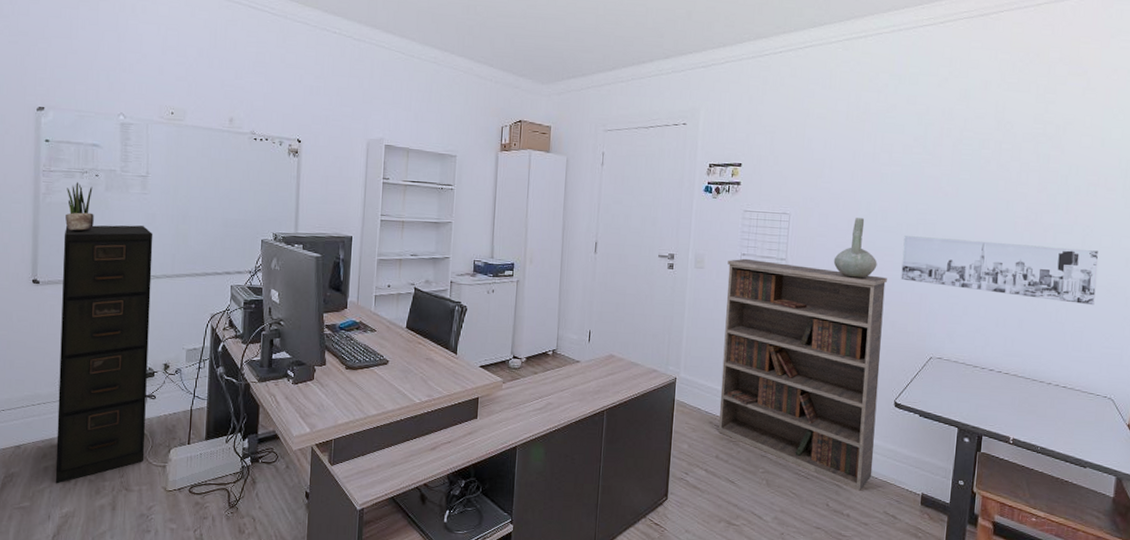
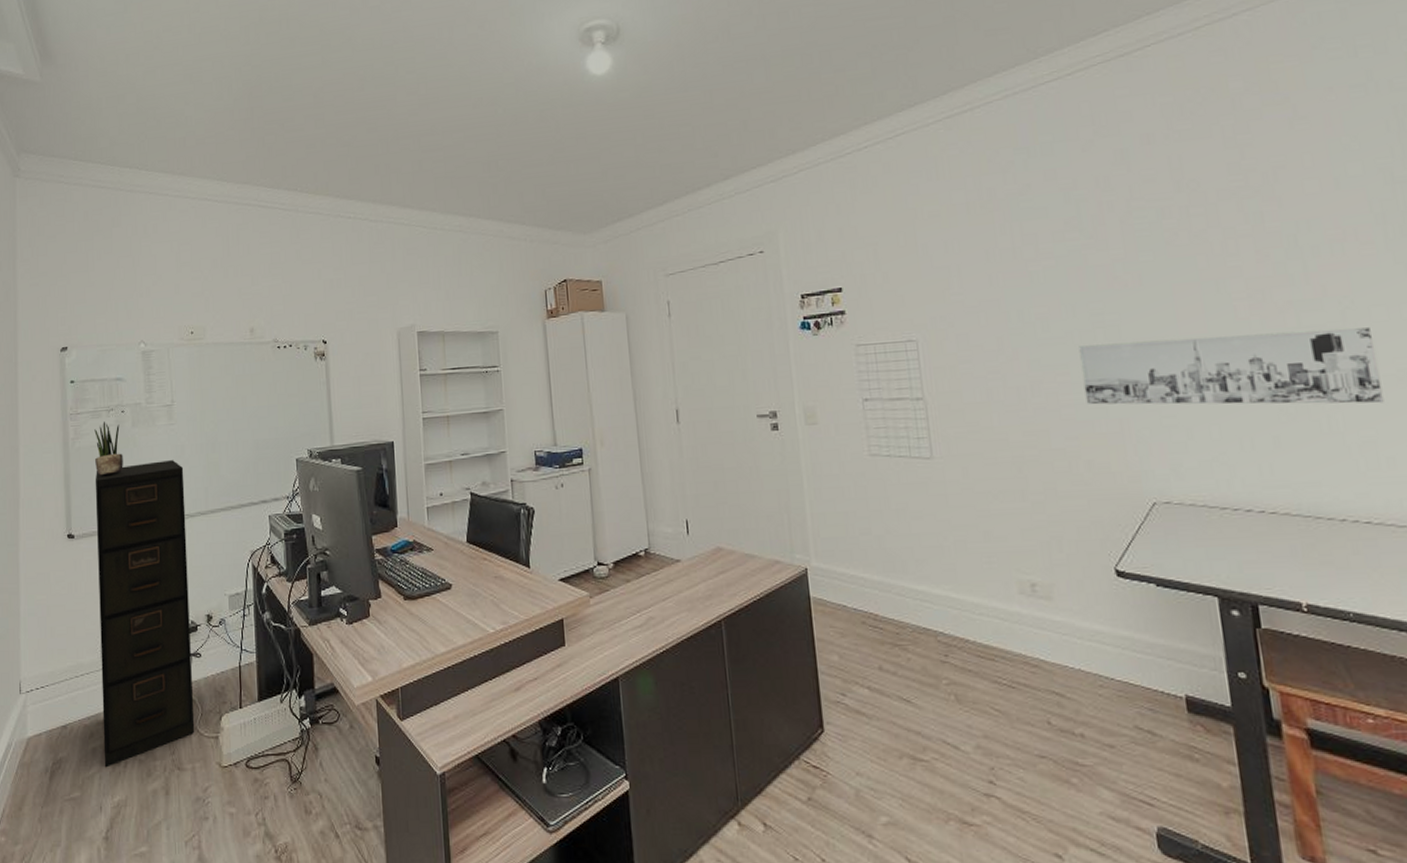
bookshelf: present [719,258,887,491] -> none [847,403,1106,699]
decorative vase: present [833,218,877,278] -> none [987,332,1050,410]

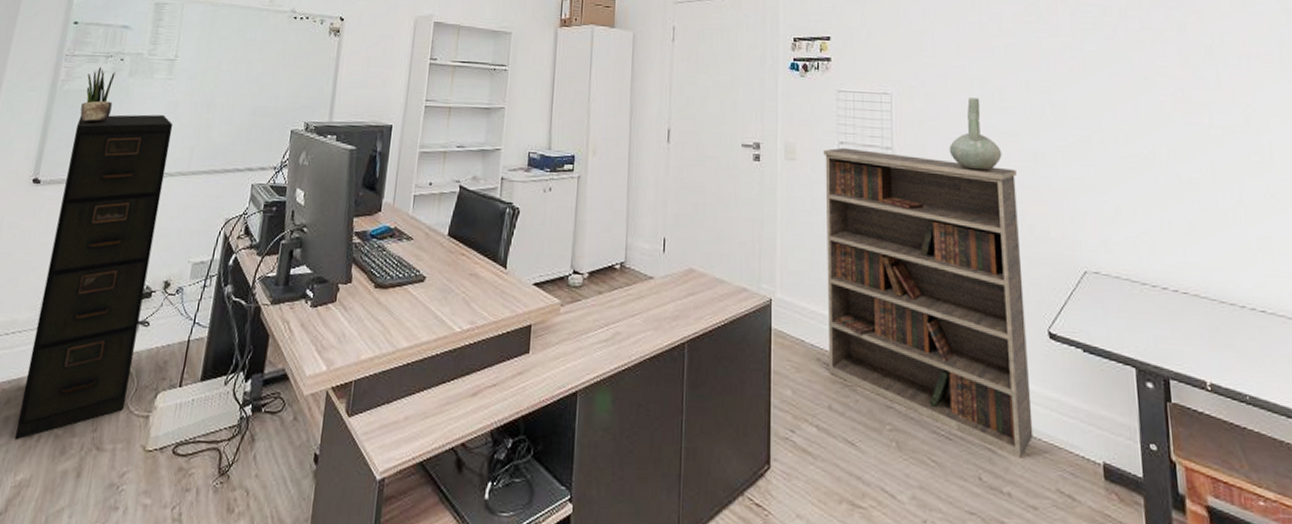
bookshelf: none [847,403,1106,699] -> present [823,147,1034,458]
decorative vase: none [987,332,1050,410] -> present [949,98,1002,171]
wall art: present [1079,327,1384,405] -> none [1029,118,1278,204]

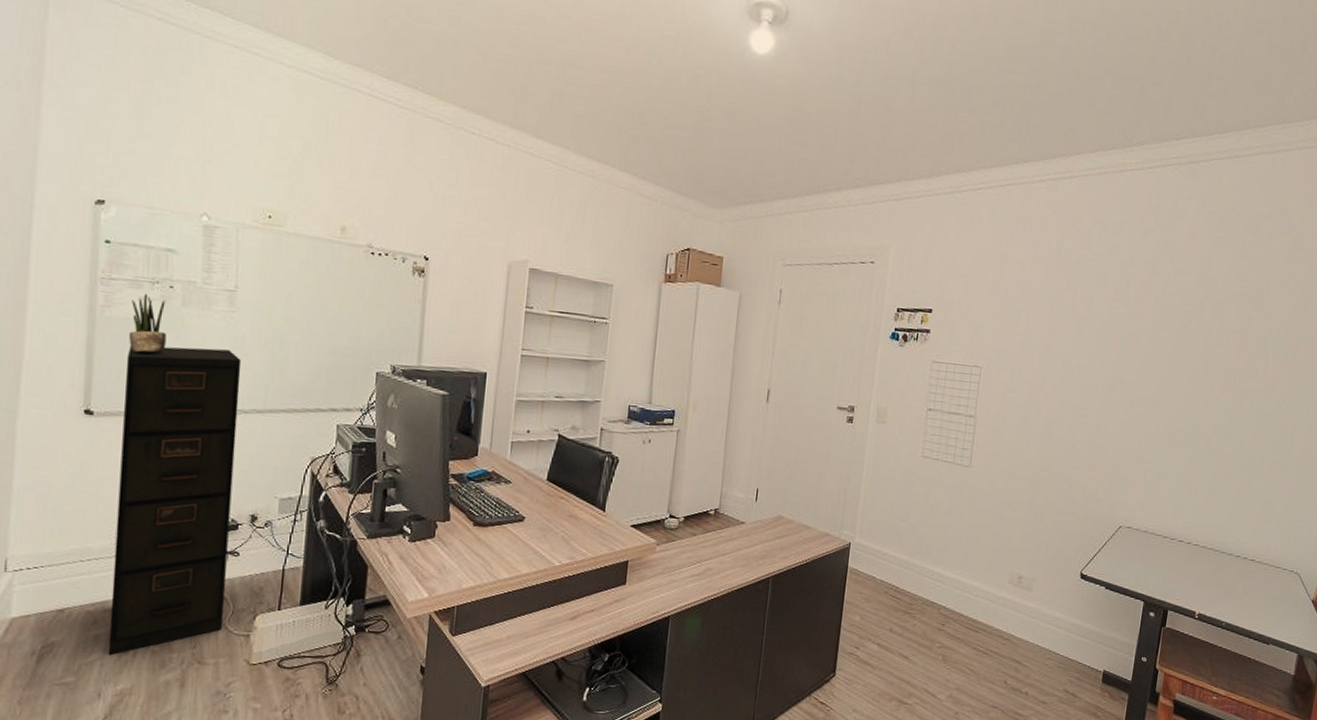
bookshelf: present [823,147,1034,458] -> none [894,413,1080,668]
decorative vase: present [949,98,1002,171] -> none [1024,374,1071,440]

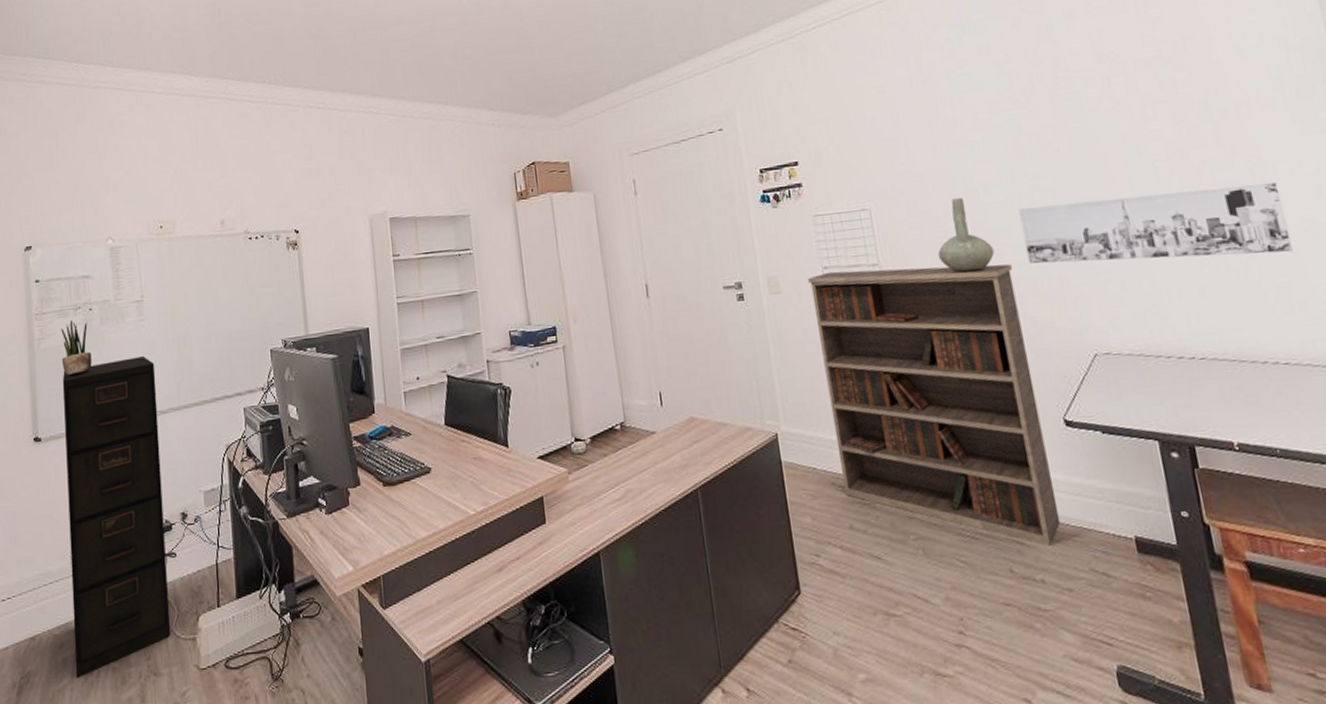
bookshelf: none [894,413,1080,668] -> present [808,264,1061,546]
decorative vase: none [1024,374,1071,440] -> present [937,198,995,272]
wall art: none [1094,395,1294,476] -> present [1019,183,1293,264]

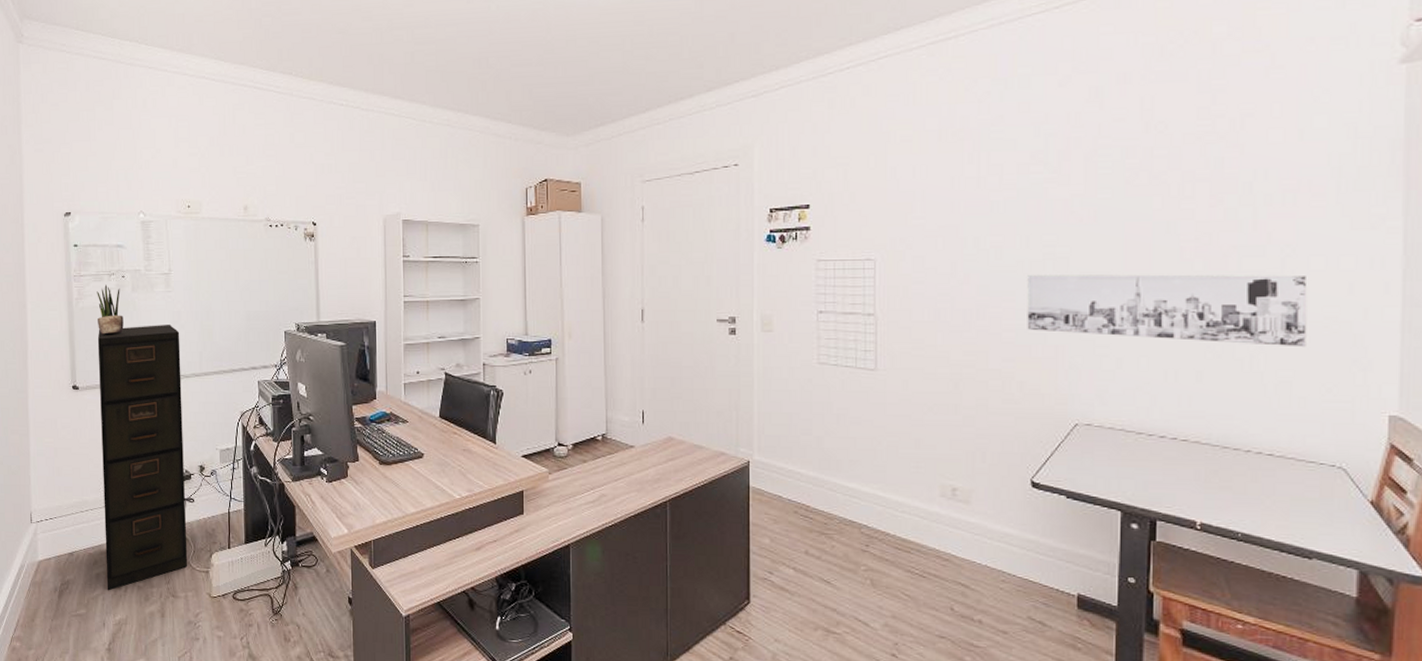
bookshelf: present [808,264,1061,546] -> none [802,316,1009,592]
decorative vase: present [937,198,995,272] -> none [936,258,994,331]

